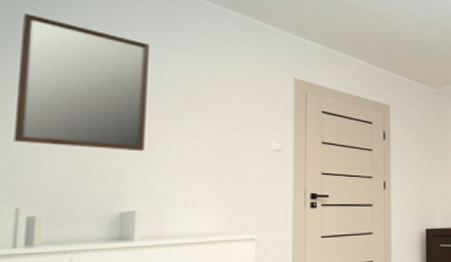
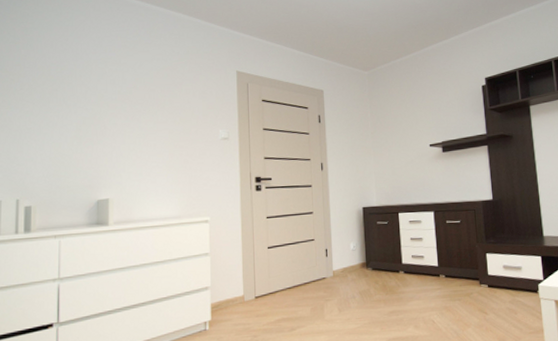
home mirror: present [13,14,149,152] -> none [12,32,114,146]

